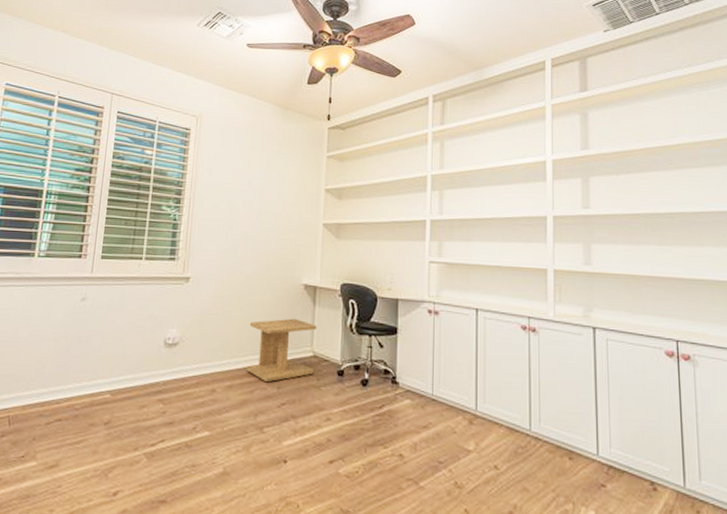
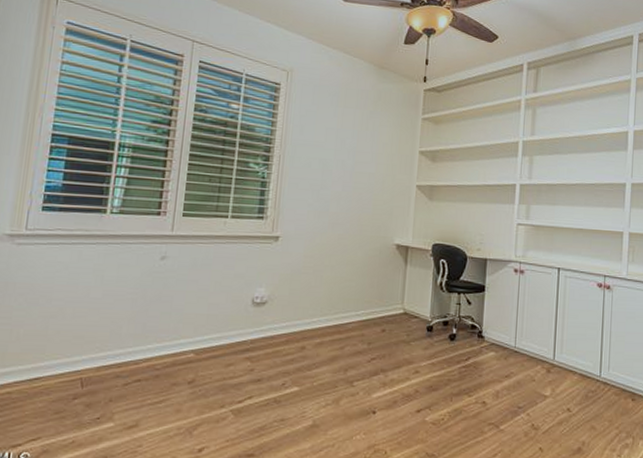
side table: present [246,318,317,382] -> none [337,277,408,338]

